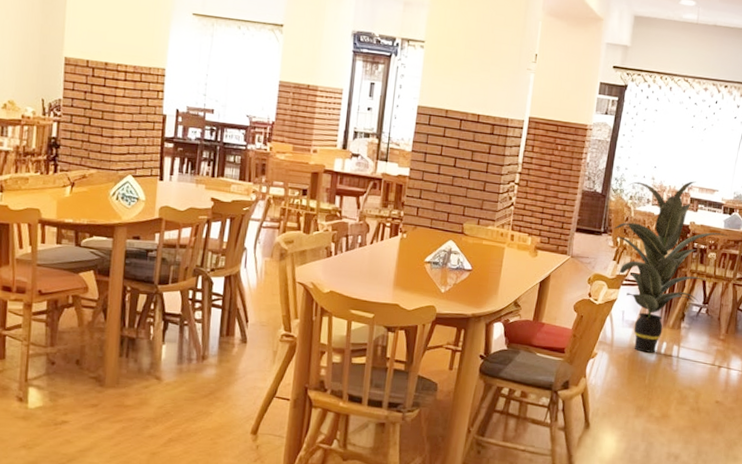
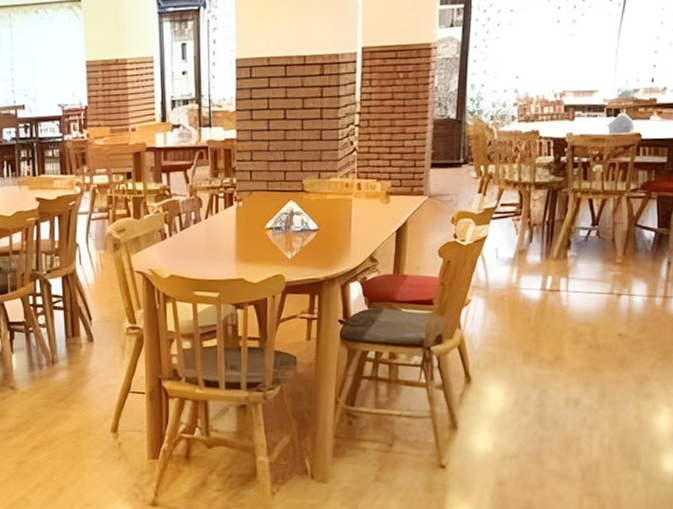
indoor plant: present [613,181,730,353] -> none [475,85,618,291]

